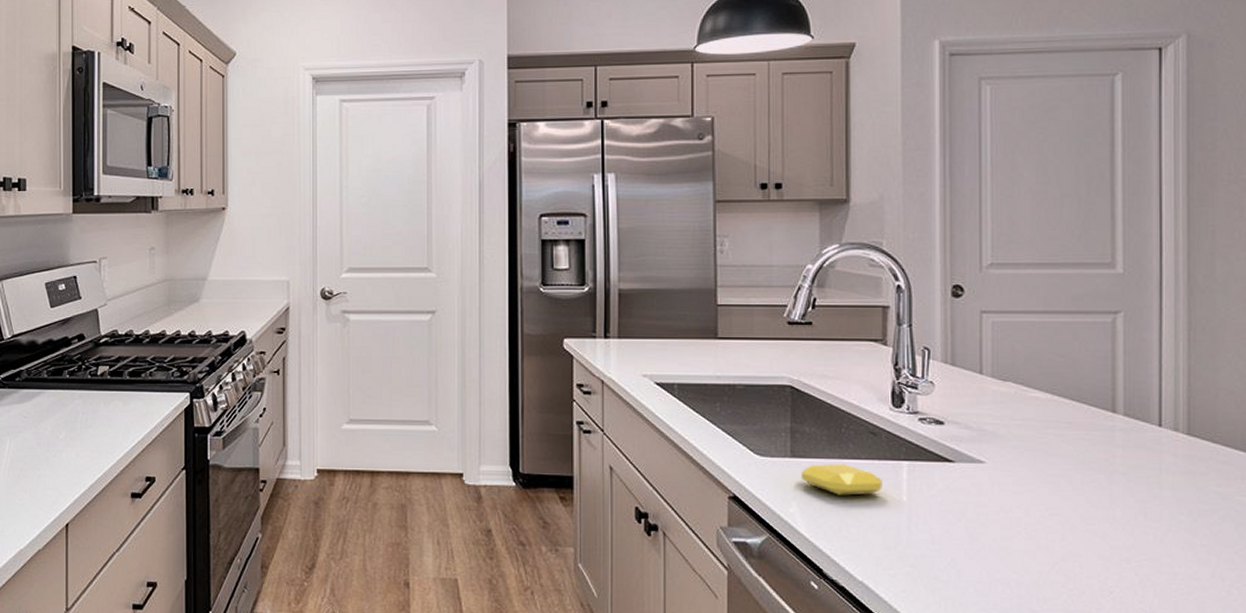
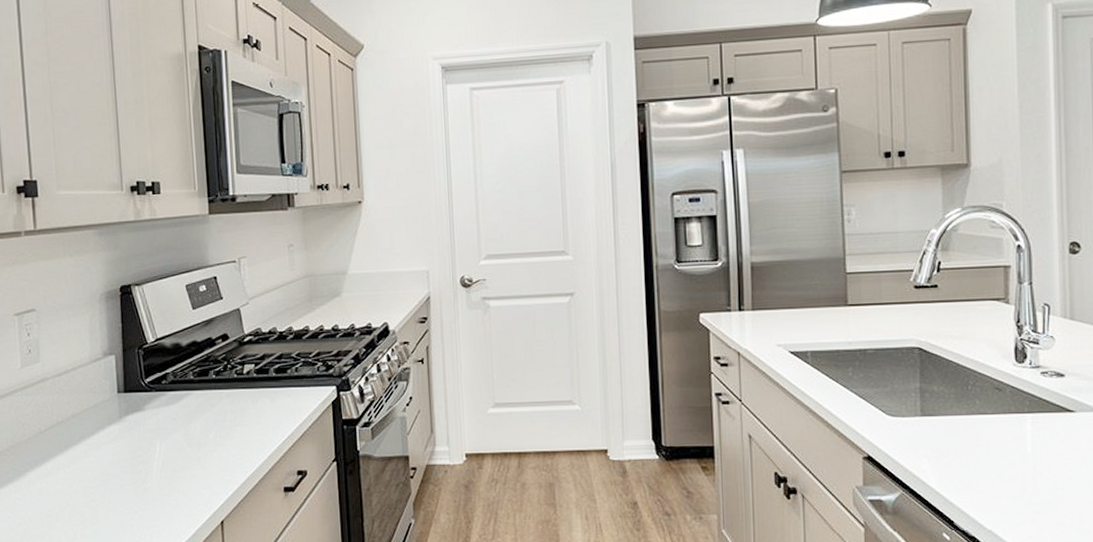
soap bar: present [800,463,882,496] -> none [930,419,1008,450]

